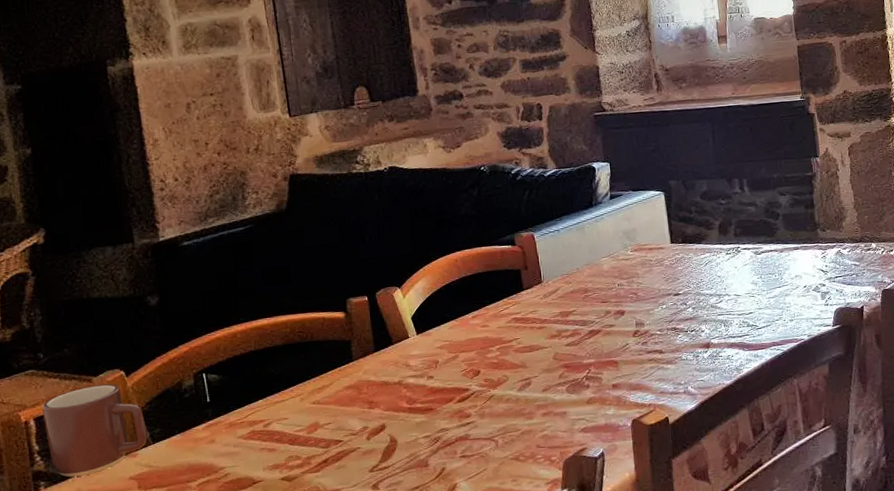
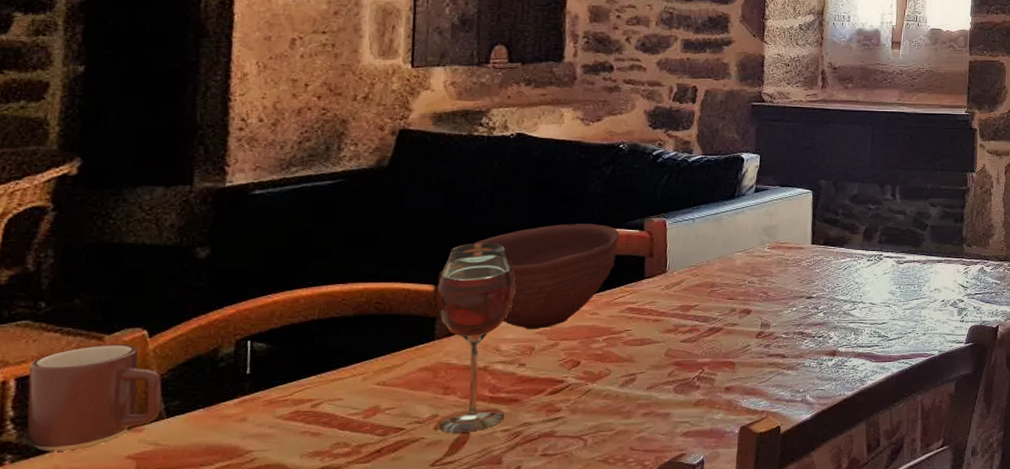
wineglass: none [346,269,424,442] -> present [436,243,515,433]
bowl: none [370,243,495,345] -> present [474,224,620,329]

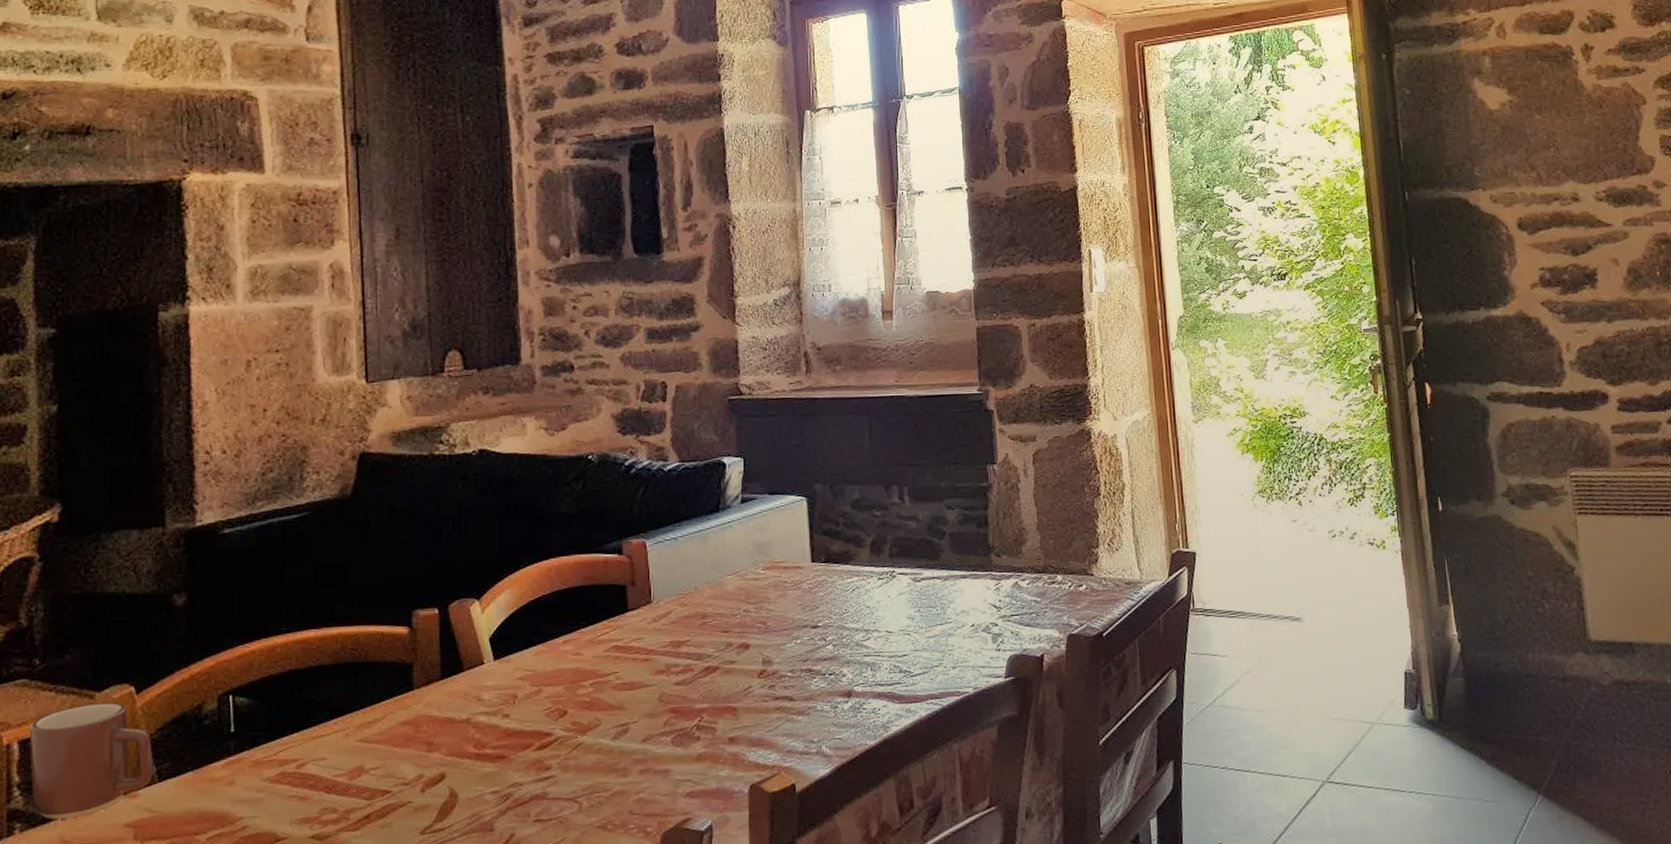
wineglass: present [436,243,515,433] -> none [411,576,493,796]
bowl: present [474,224,620,329] -> none [445,549,597,674]

